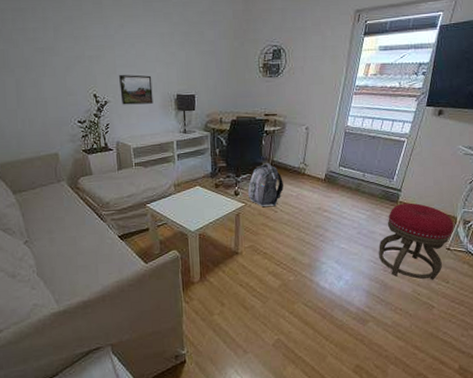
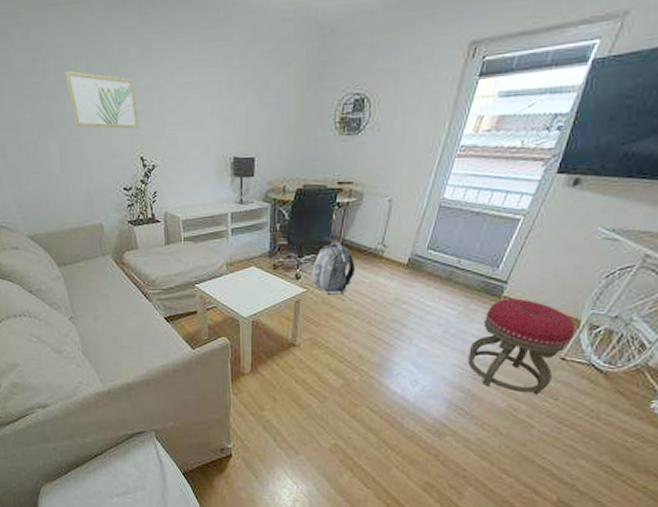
wall art: none [22,20,91,71] -> present [65,70,138,129]
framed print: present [119,74,153,105] -> none [169,133,206,170]

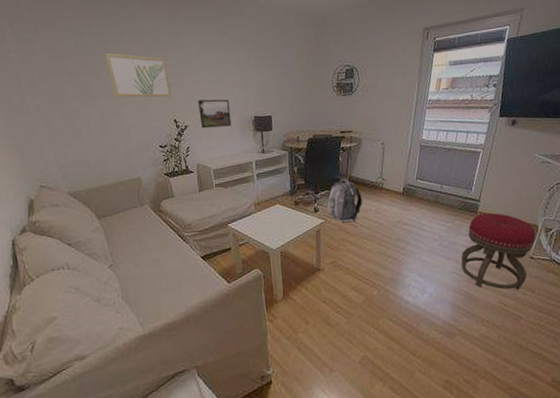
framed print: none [169,133,206,170] -> present [198,99,232,129]

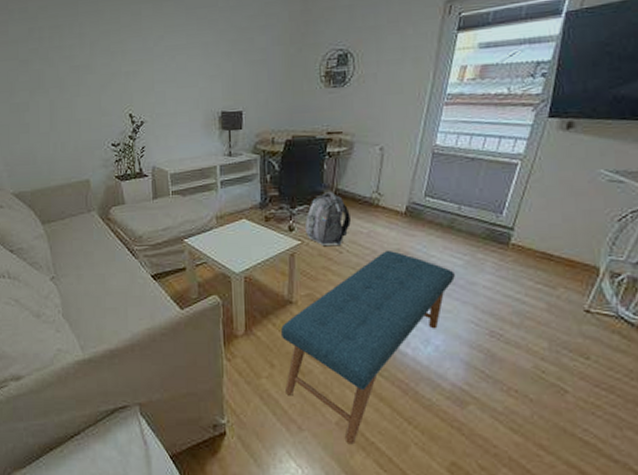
wall art: present [105,53,171,98] -> none [59,37,127,89]
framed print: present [198,99,232,129] -> none [157,90,194,125]
bench: none [312,222,441,378] -> present [281,250,455,445]
stool: present [461,212,536,290] -> none [482,245,596,354]

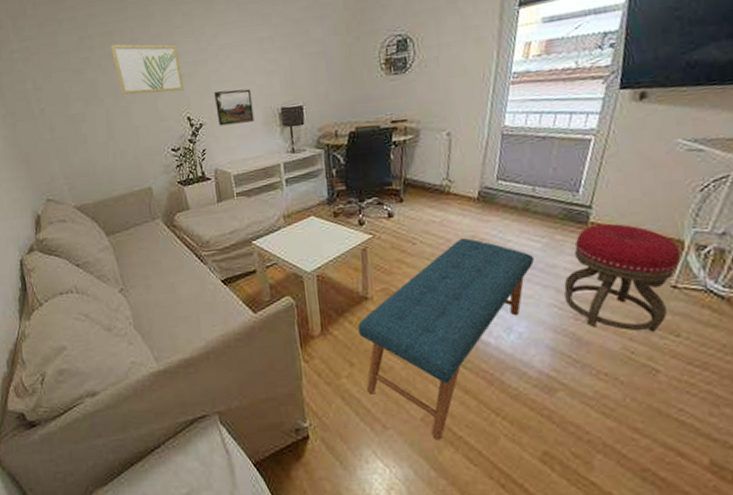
wall art: none [59,37,127,89] -> present [110,44,184,95]
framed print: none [157,90,194,125] -> present [214,88,254,126]
backpack: present [304,191,351,247] -> none [375,181,422,239]
stool: none [482,245,596,354] -> present [564,223,681,332]

